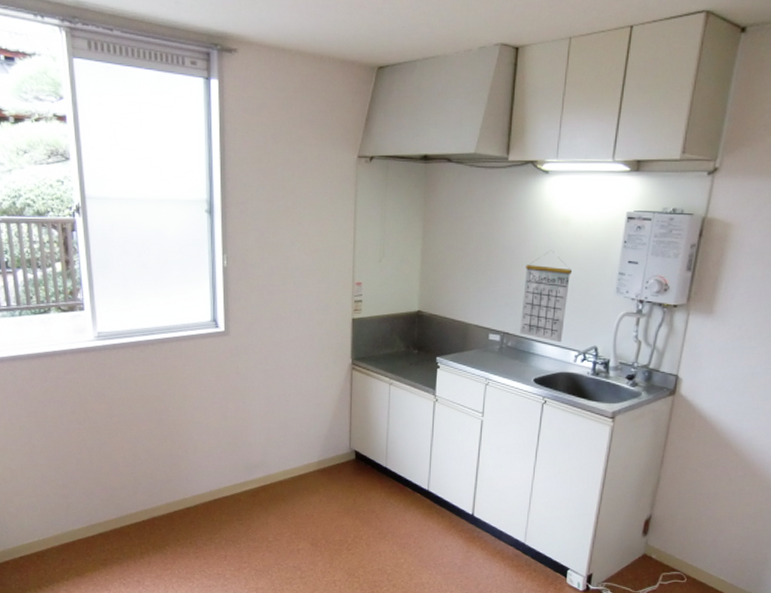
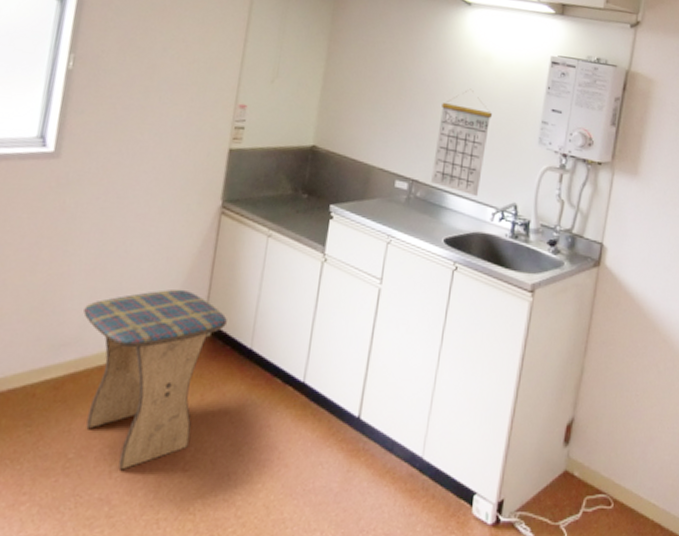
stool: none [264,426,366,549] -> present [83,289,227,470]

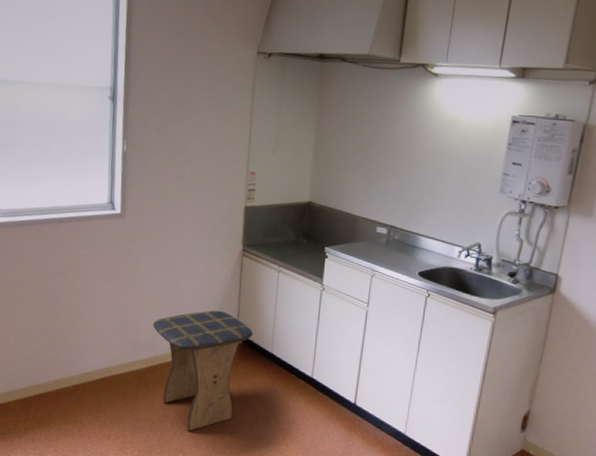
calendar: present [431,88,492,197] -> none [406,149,458,238]

